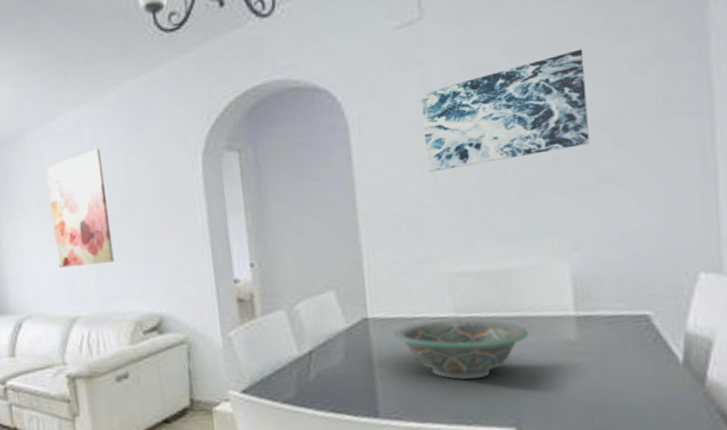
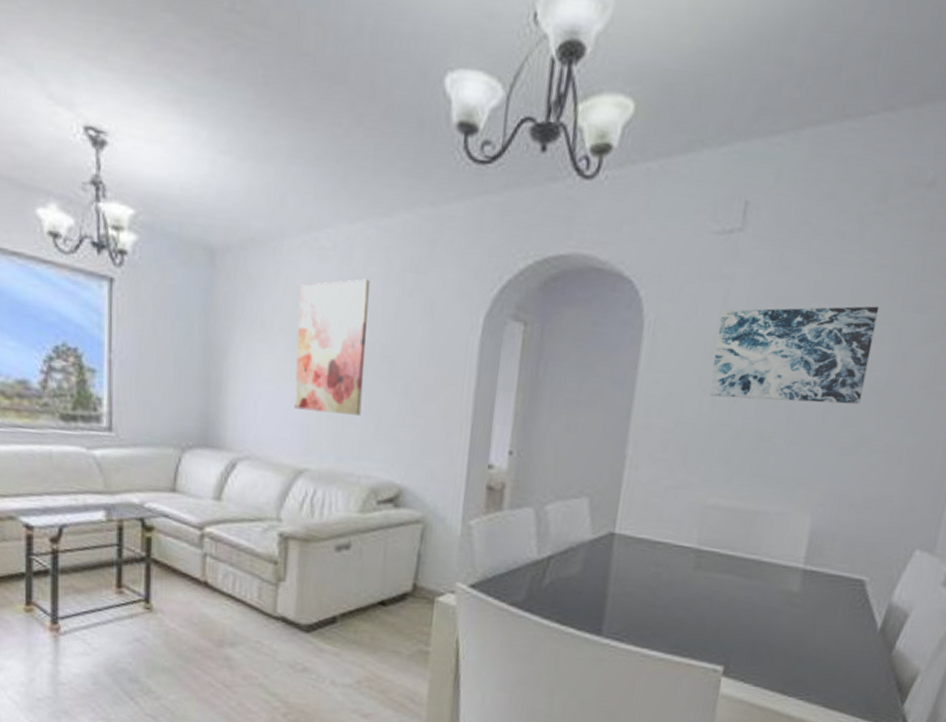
decorative bowl: present [394,319,528,381] -> none [635,547,759,614]

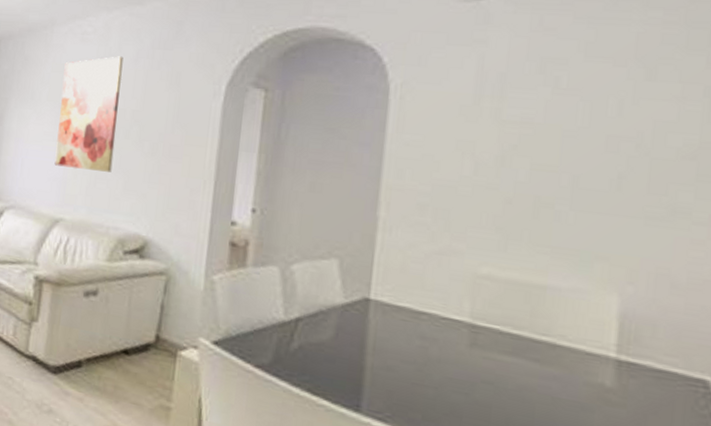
wall art: present [709,306,879,404] -> none [470,64,676,170]

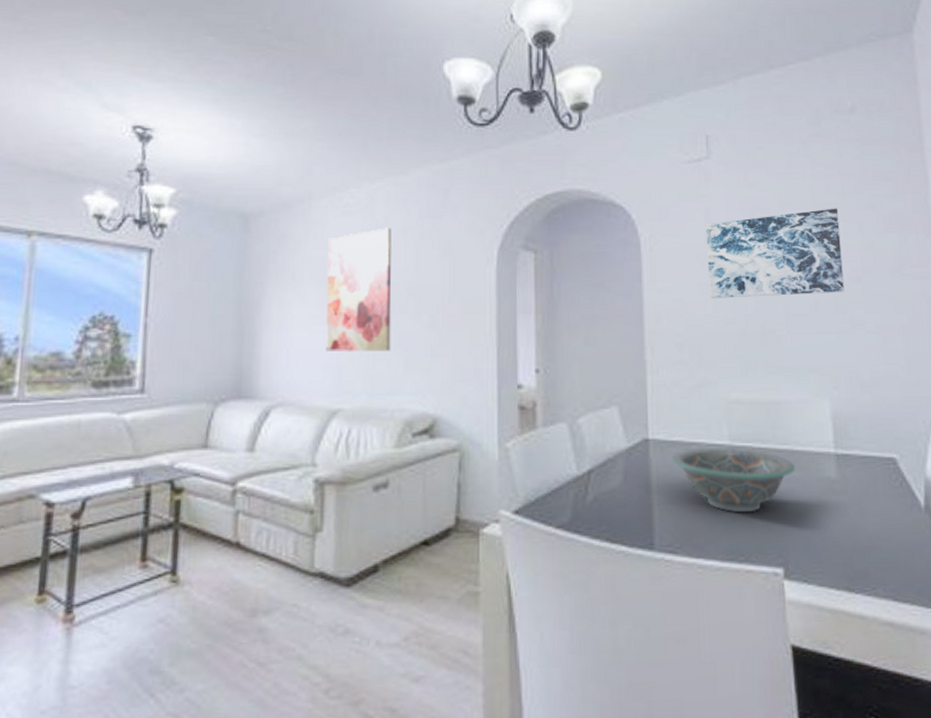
decorative bowl: none [395,317,555,401] -> present [673,447,795,513]
wall art: none [470,64,676,170] -> present [705,208,844,298]

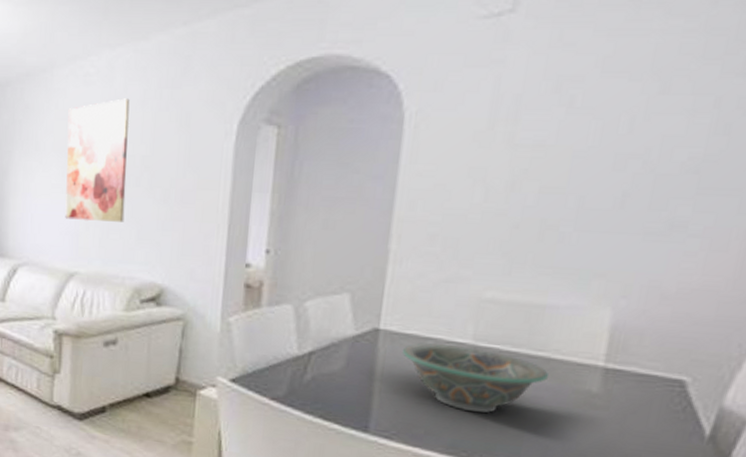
wall art: present [705,208,844,298] -> none [481,75,690,186]

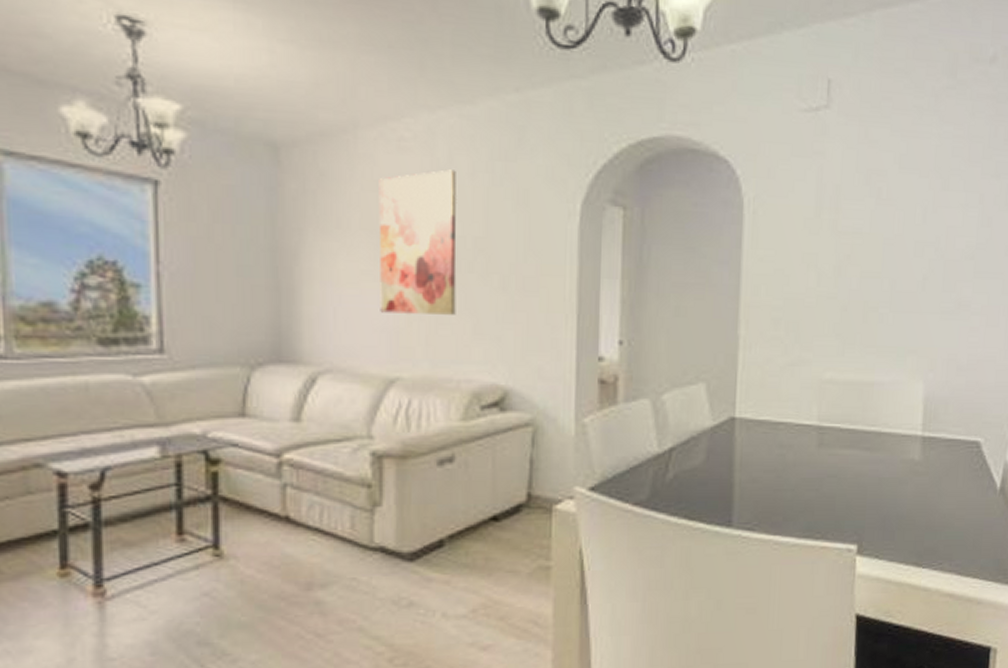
decorative bowl: present [403,343,548,413] -> none [758,427,880,493]

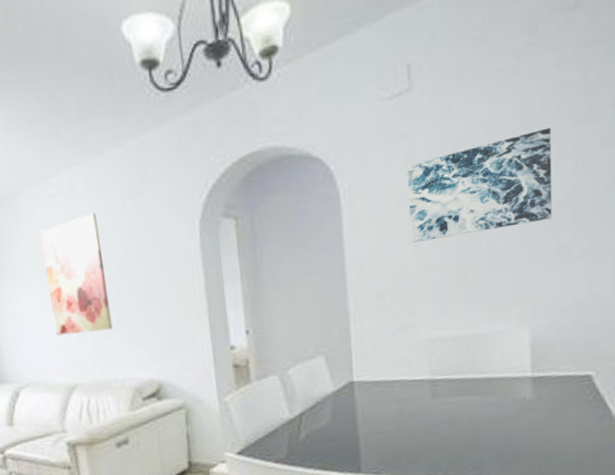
wall art: none [813,175,962,271] -> present [406,127,552,243]

